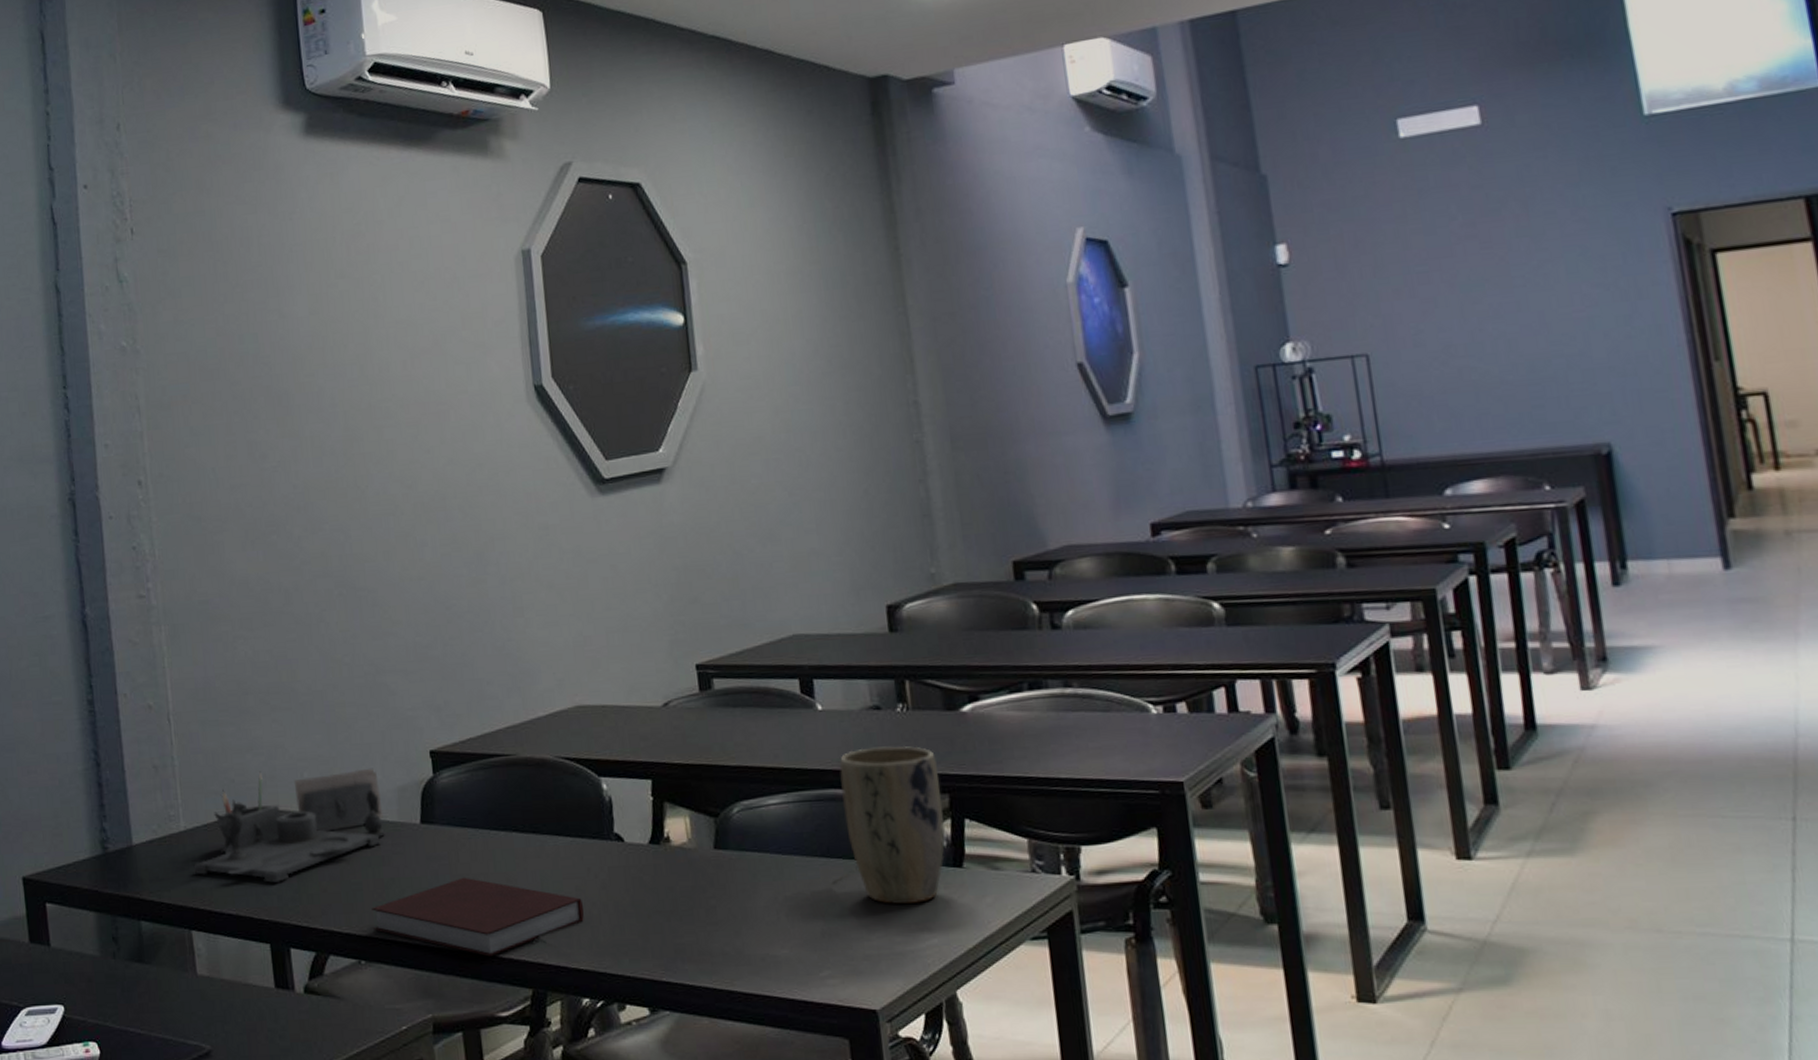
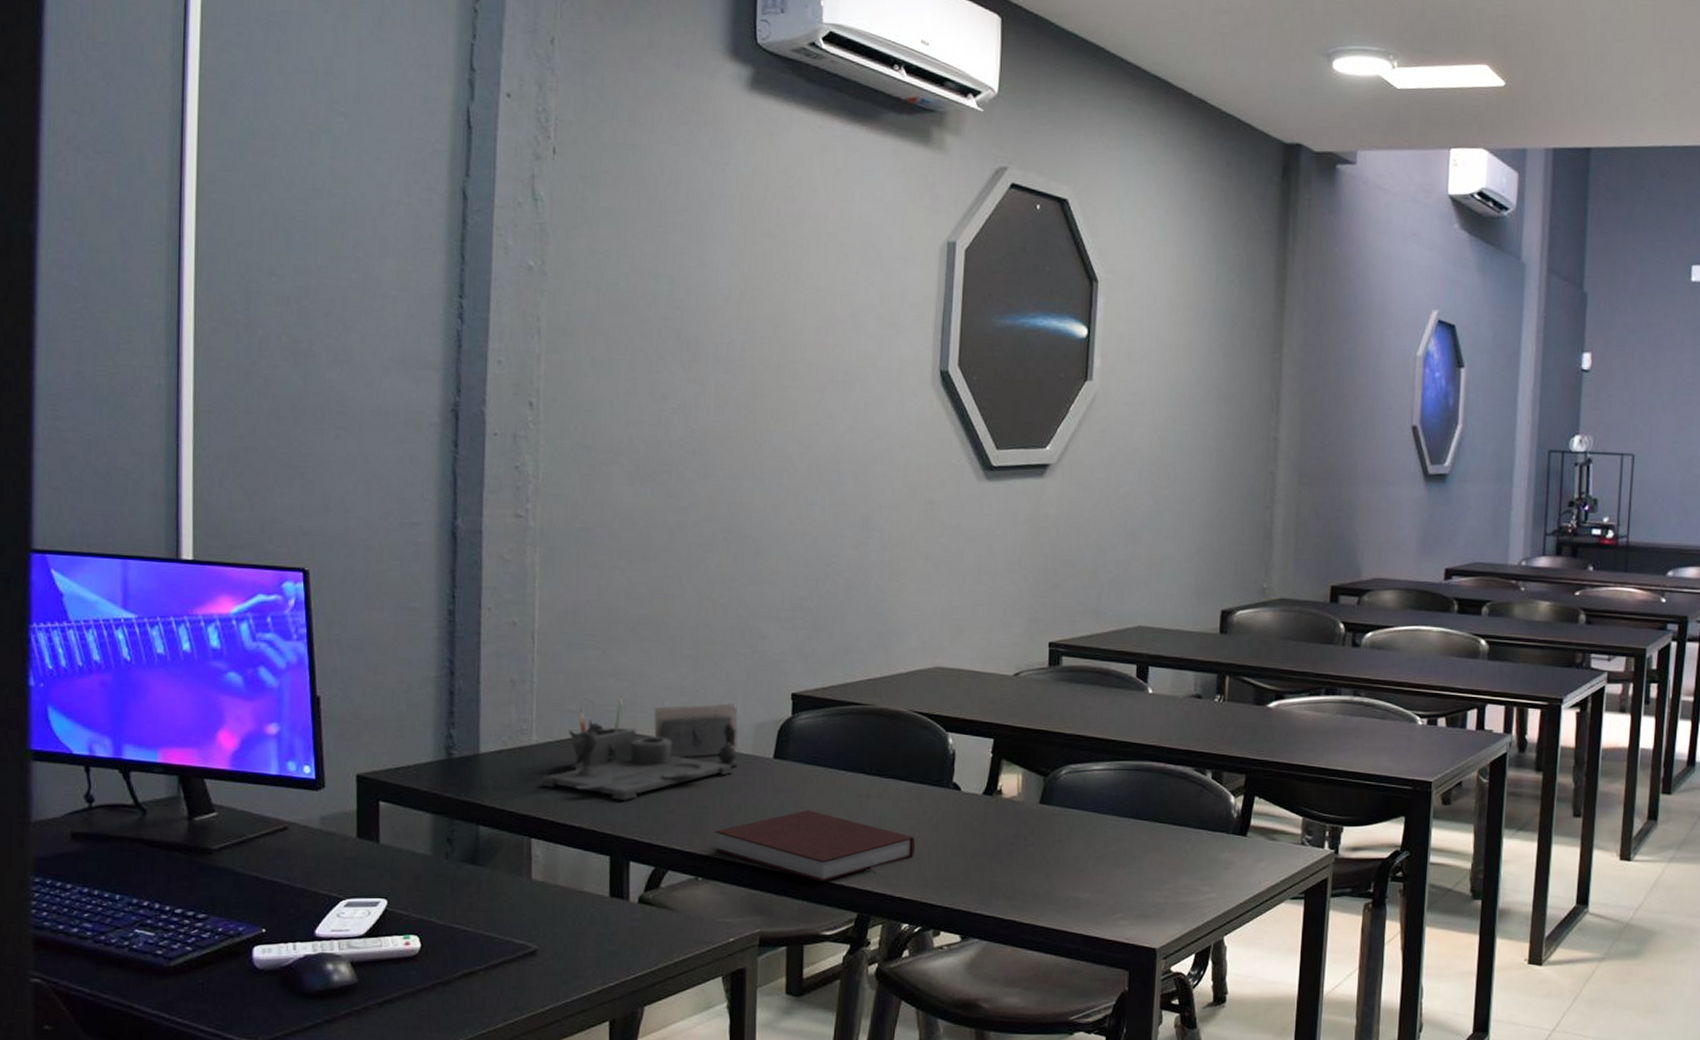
plant pot: present [839,745,945,904] -> none [1156,729,1240,863]

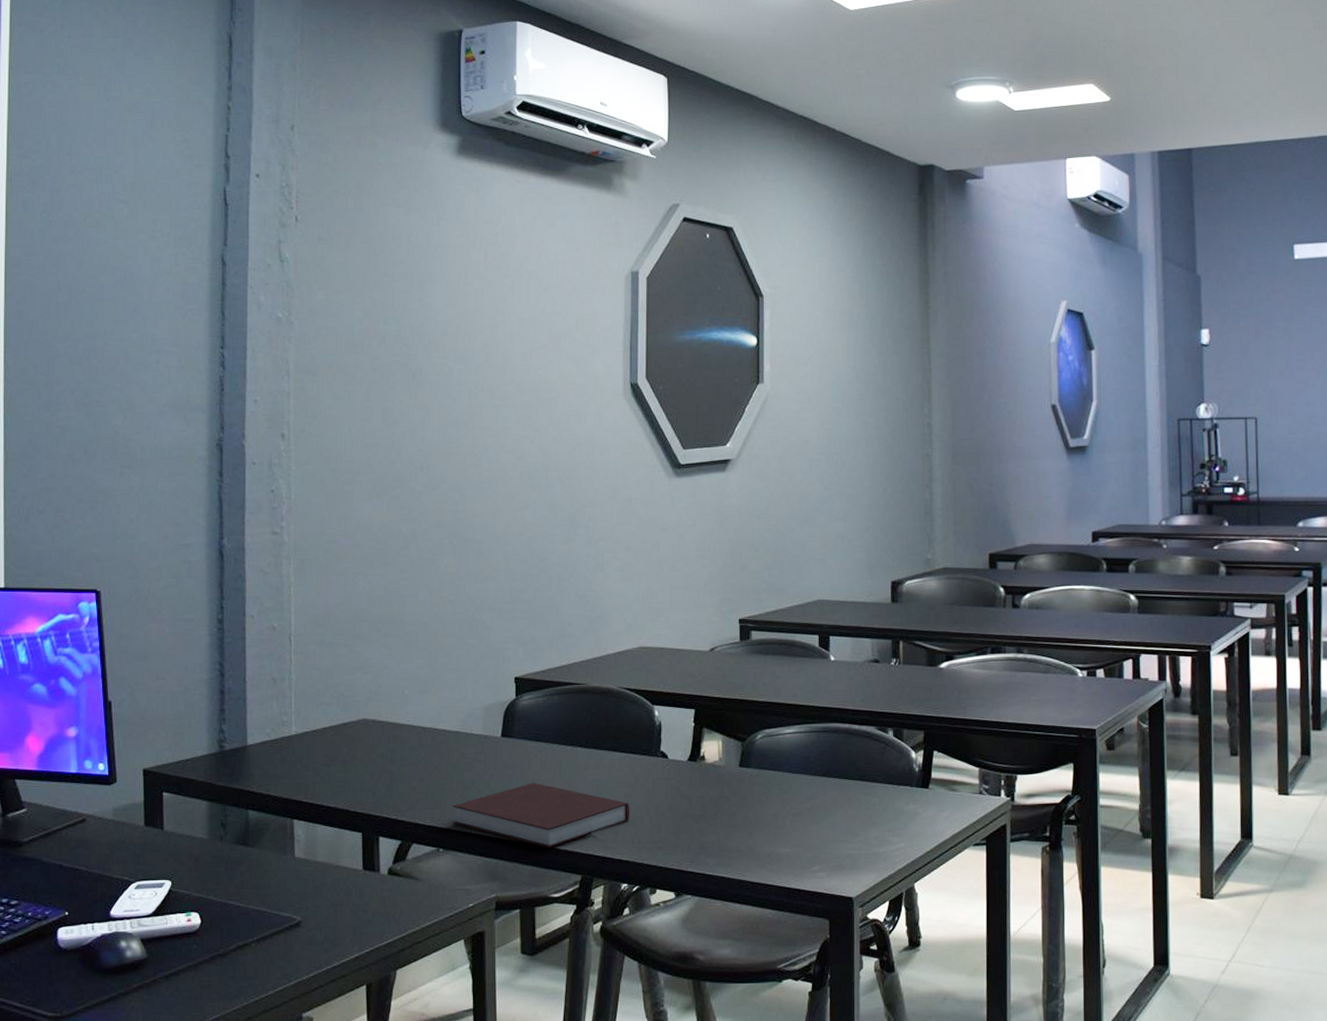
desk organizer: present [541,696,739,800] -> none [300,687,470,781]

